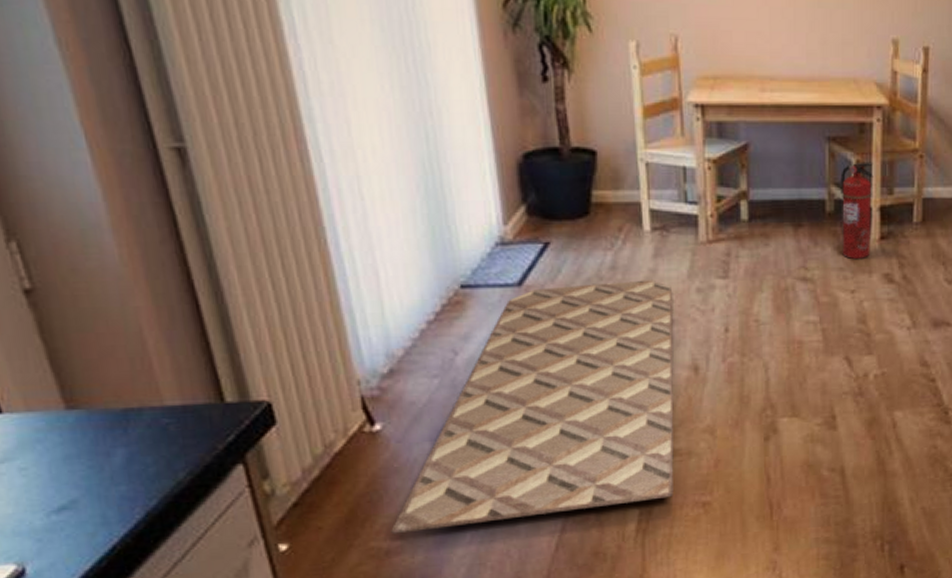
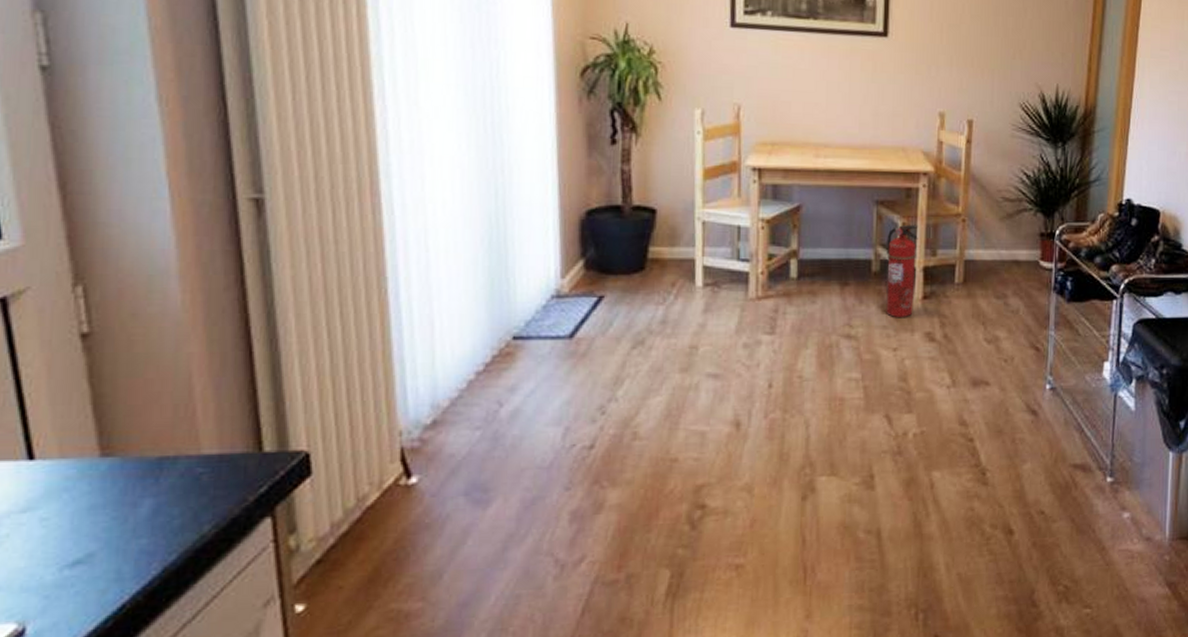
rug: present [391,279,674,534] -> none [414,334,720,595]

